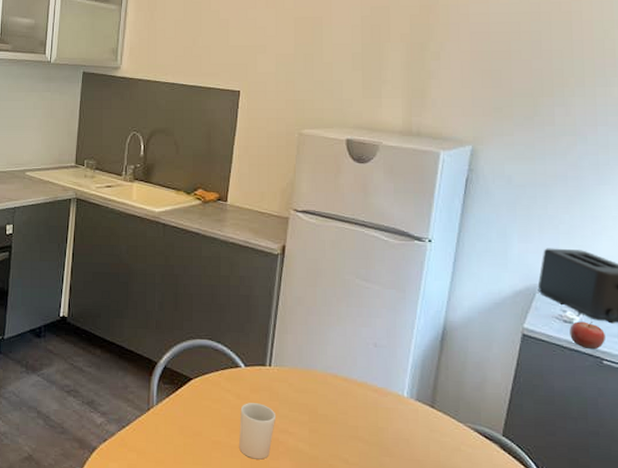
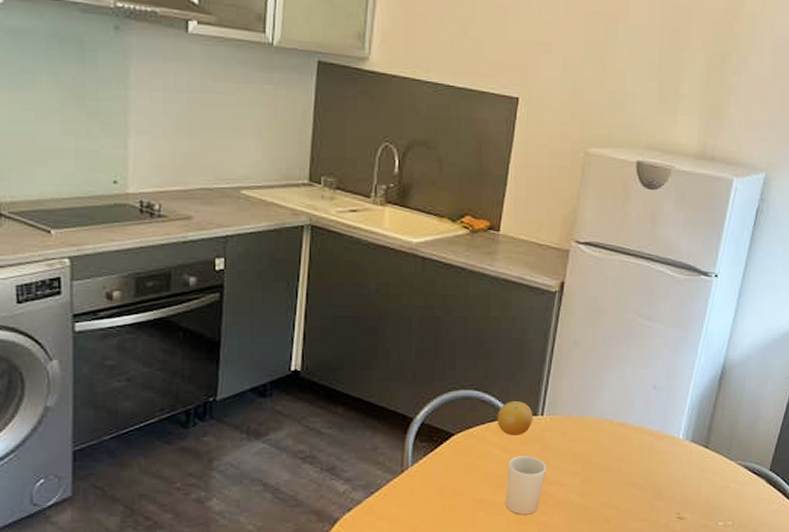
fruit: none [229,351,262,384] -> present [497,400,533,436]

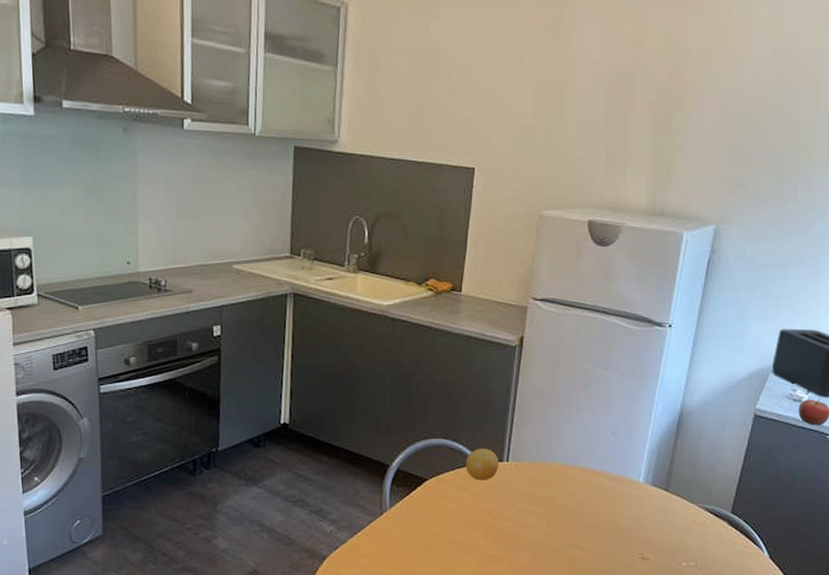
mug: present [505,456,547,515] -> none [476,499,514,554]

